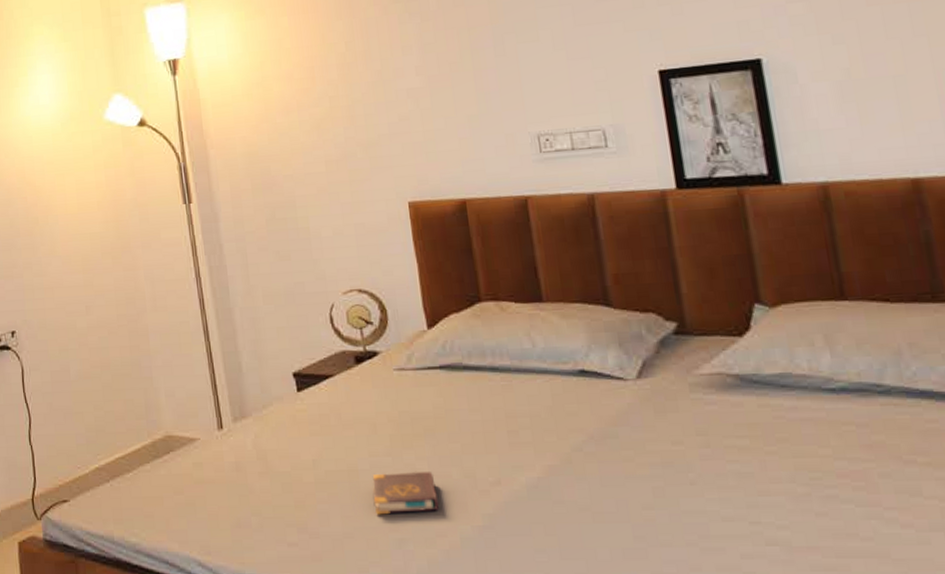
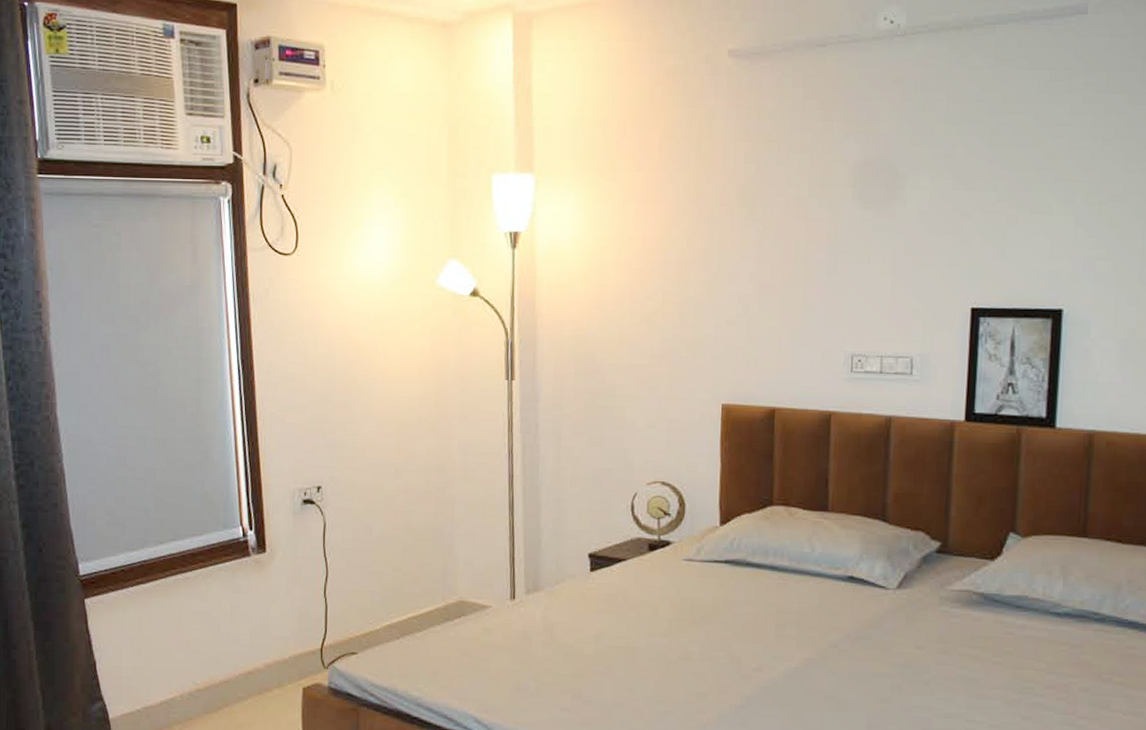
book: present [372,472,439,515] -> none [645,653,704,690]

